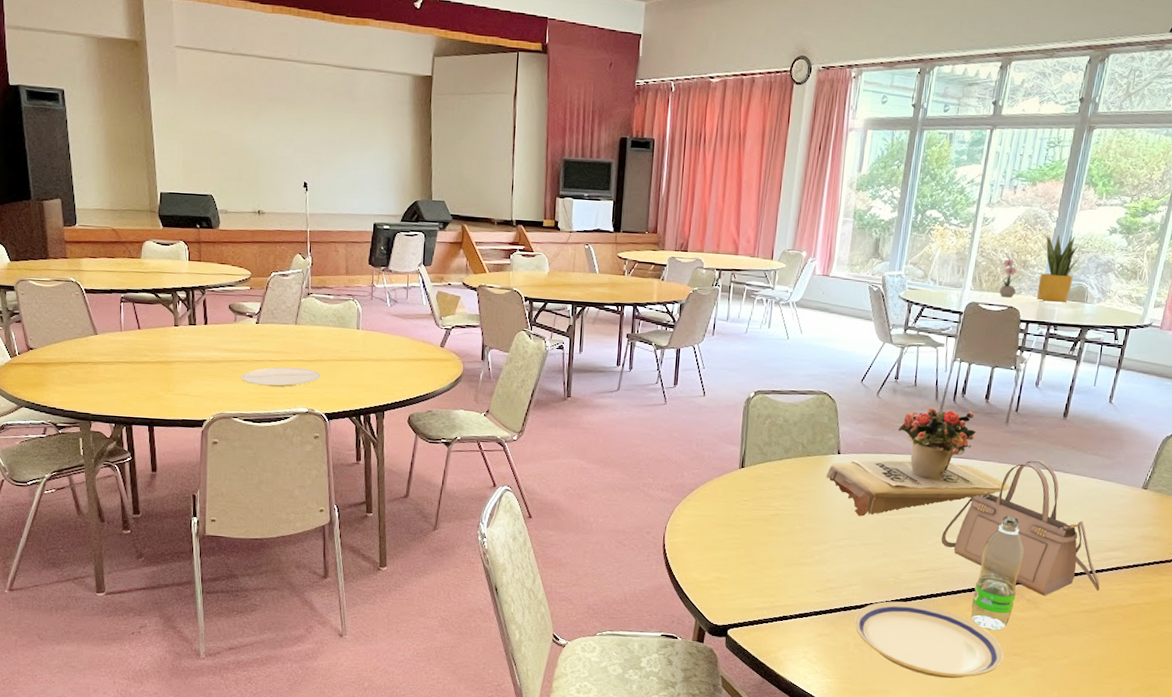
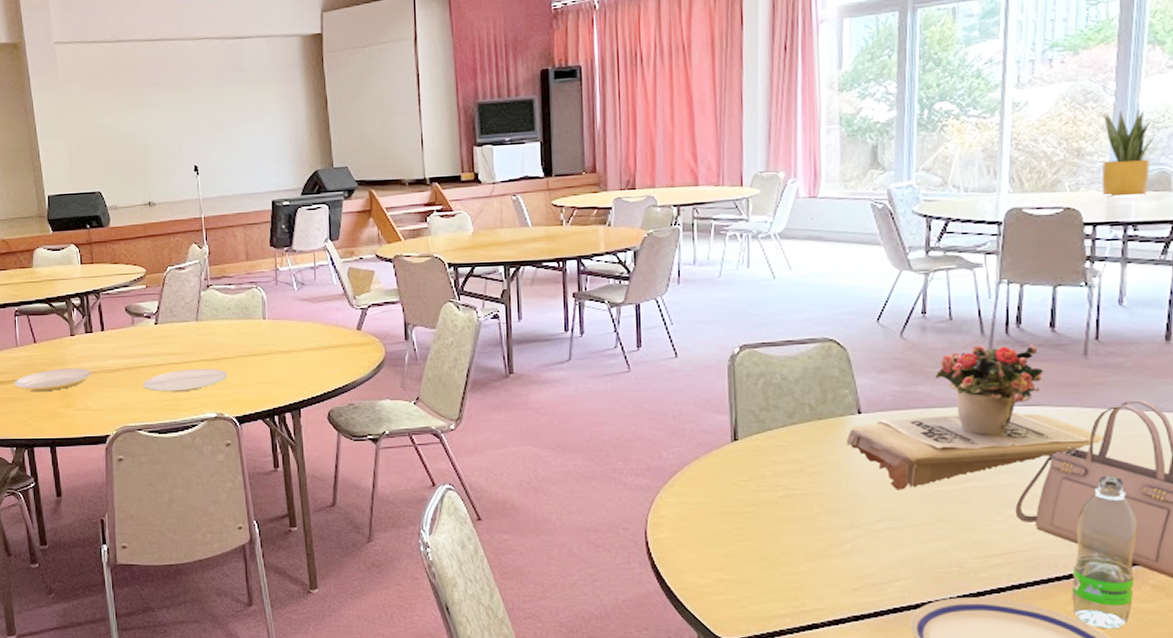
plate: none [116,355,193,376] -> present [14,368,92,392]
flower arrangement: present [999,252,1019,299] -> none [1048,141,1073,198]

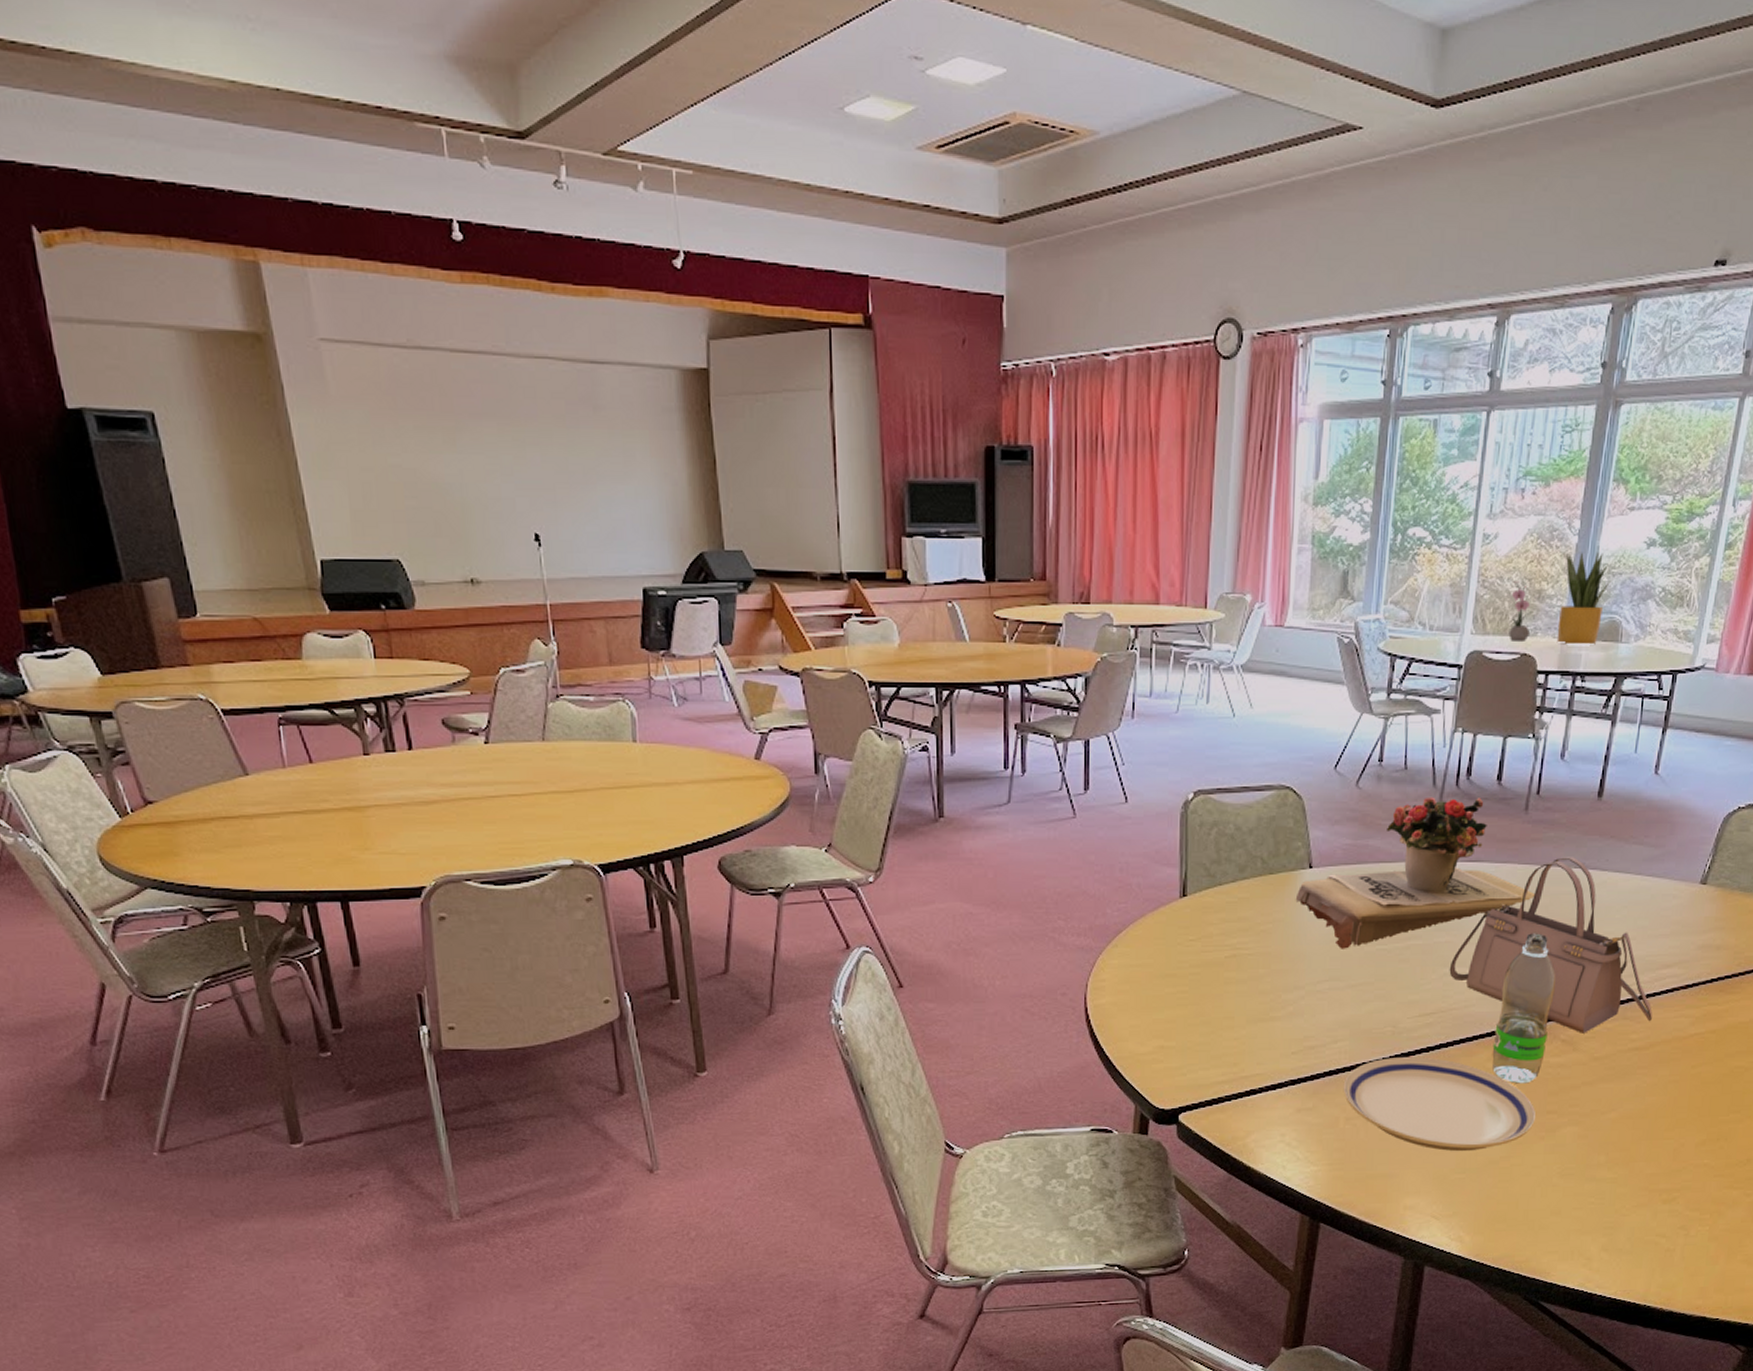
plate: present [14,368,92,392] -> none [282,798,397,829]
plate: present [142,368,228,393] -> none [470,802,587,833]
flower arrangement: none [1048,141,1073,198] -> present [1508,580,1534,643]

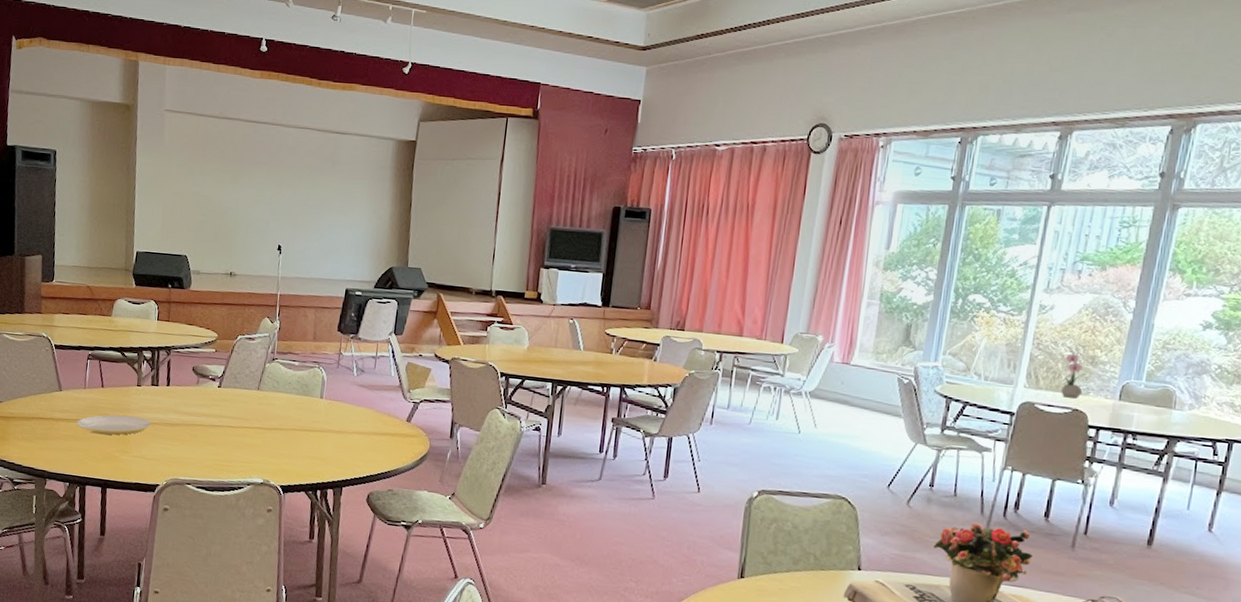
plate: none [282,798,397,829] -> present [76,414,152,435]
planter: present [1556,552,1613,645] -> none [1108,327,1168,409]

